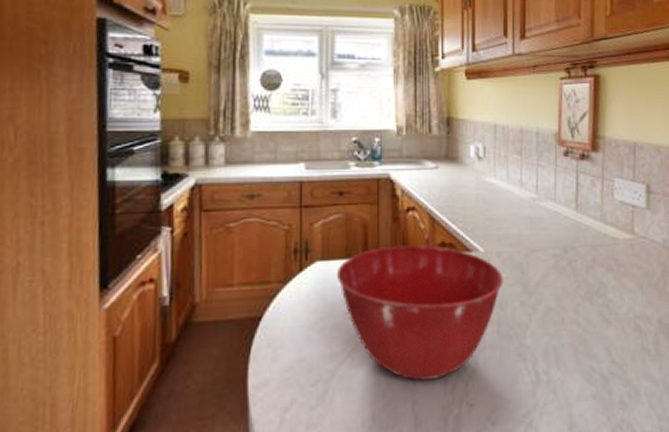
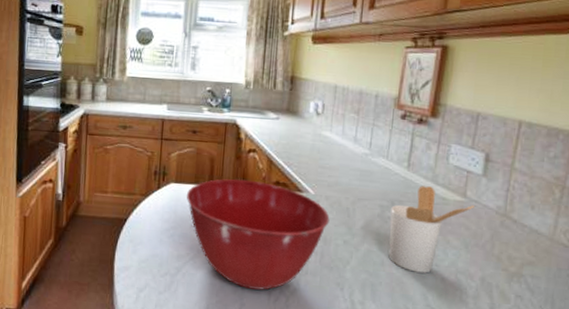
utensil holder: none [565,227,643,326] -> present [388,186,474,273]

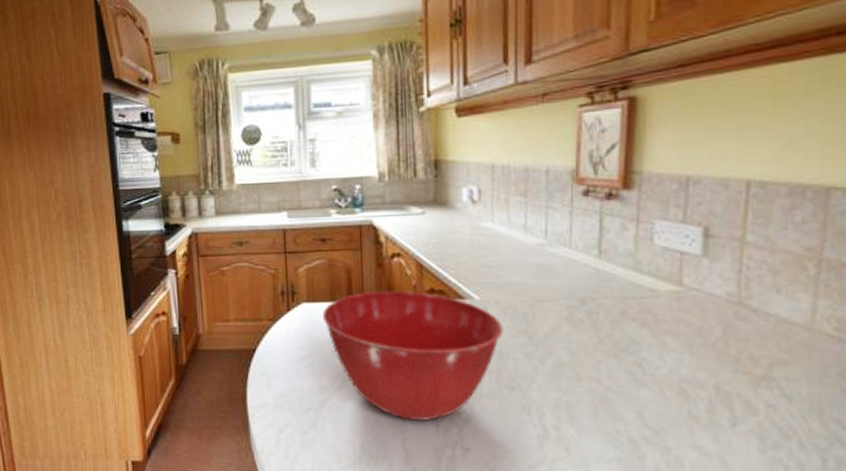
utensil holder: present [388,186,474,273] -> none [582,276,695,386]

